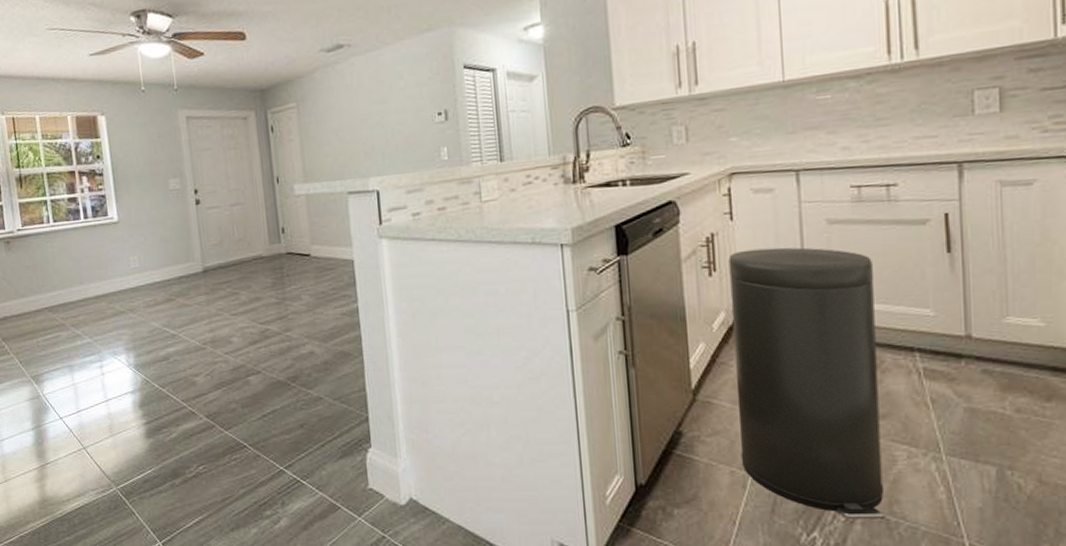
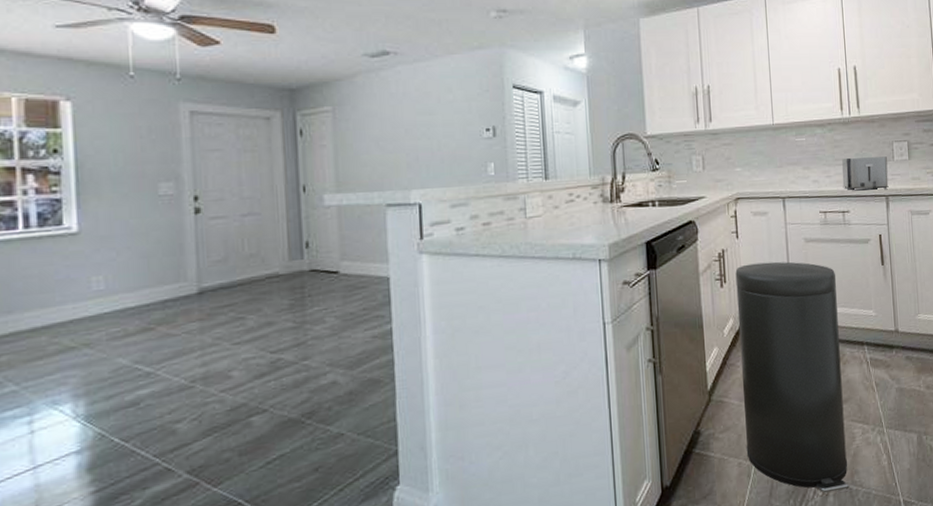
toaster: none [886,110,963,157] -> present [841,156,889,190]

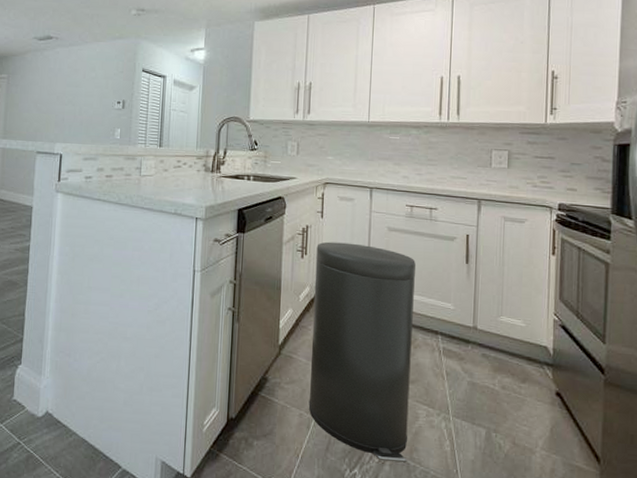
toaster: present [841,156,889,190] -> none [433,160,484,193]

